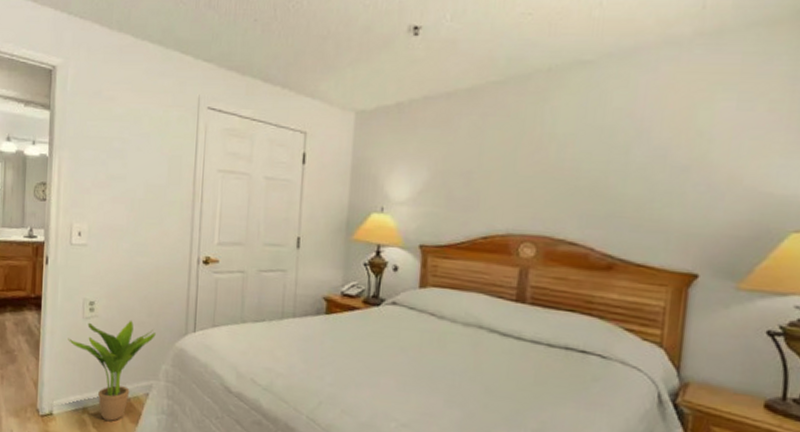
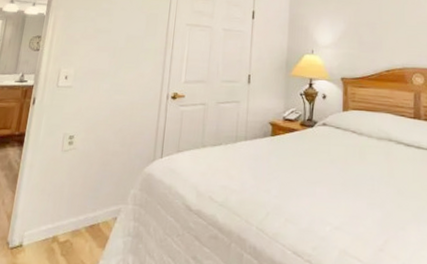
potted plant: present [68,320,156,421] -> none [45,150,127,247]

